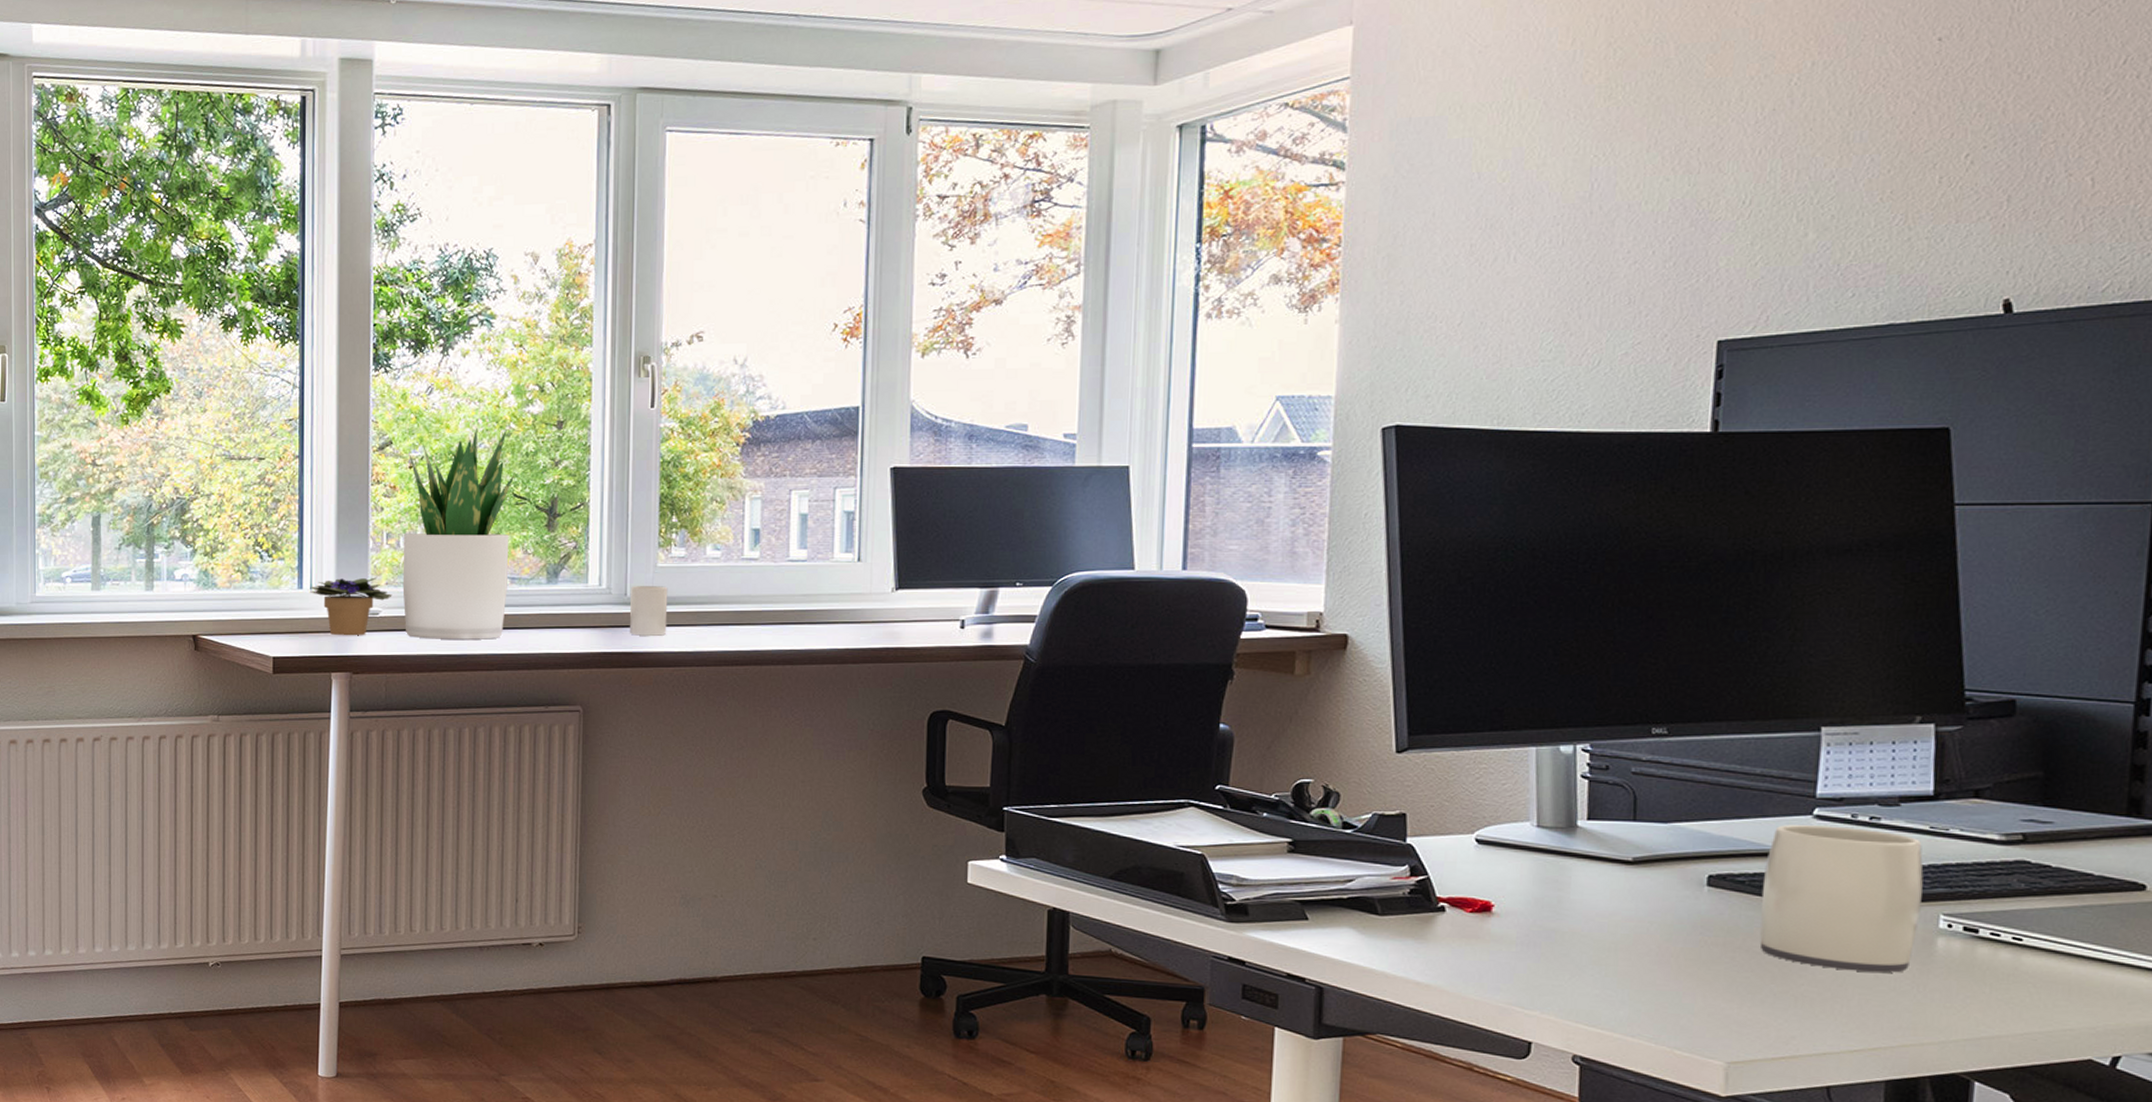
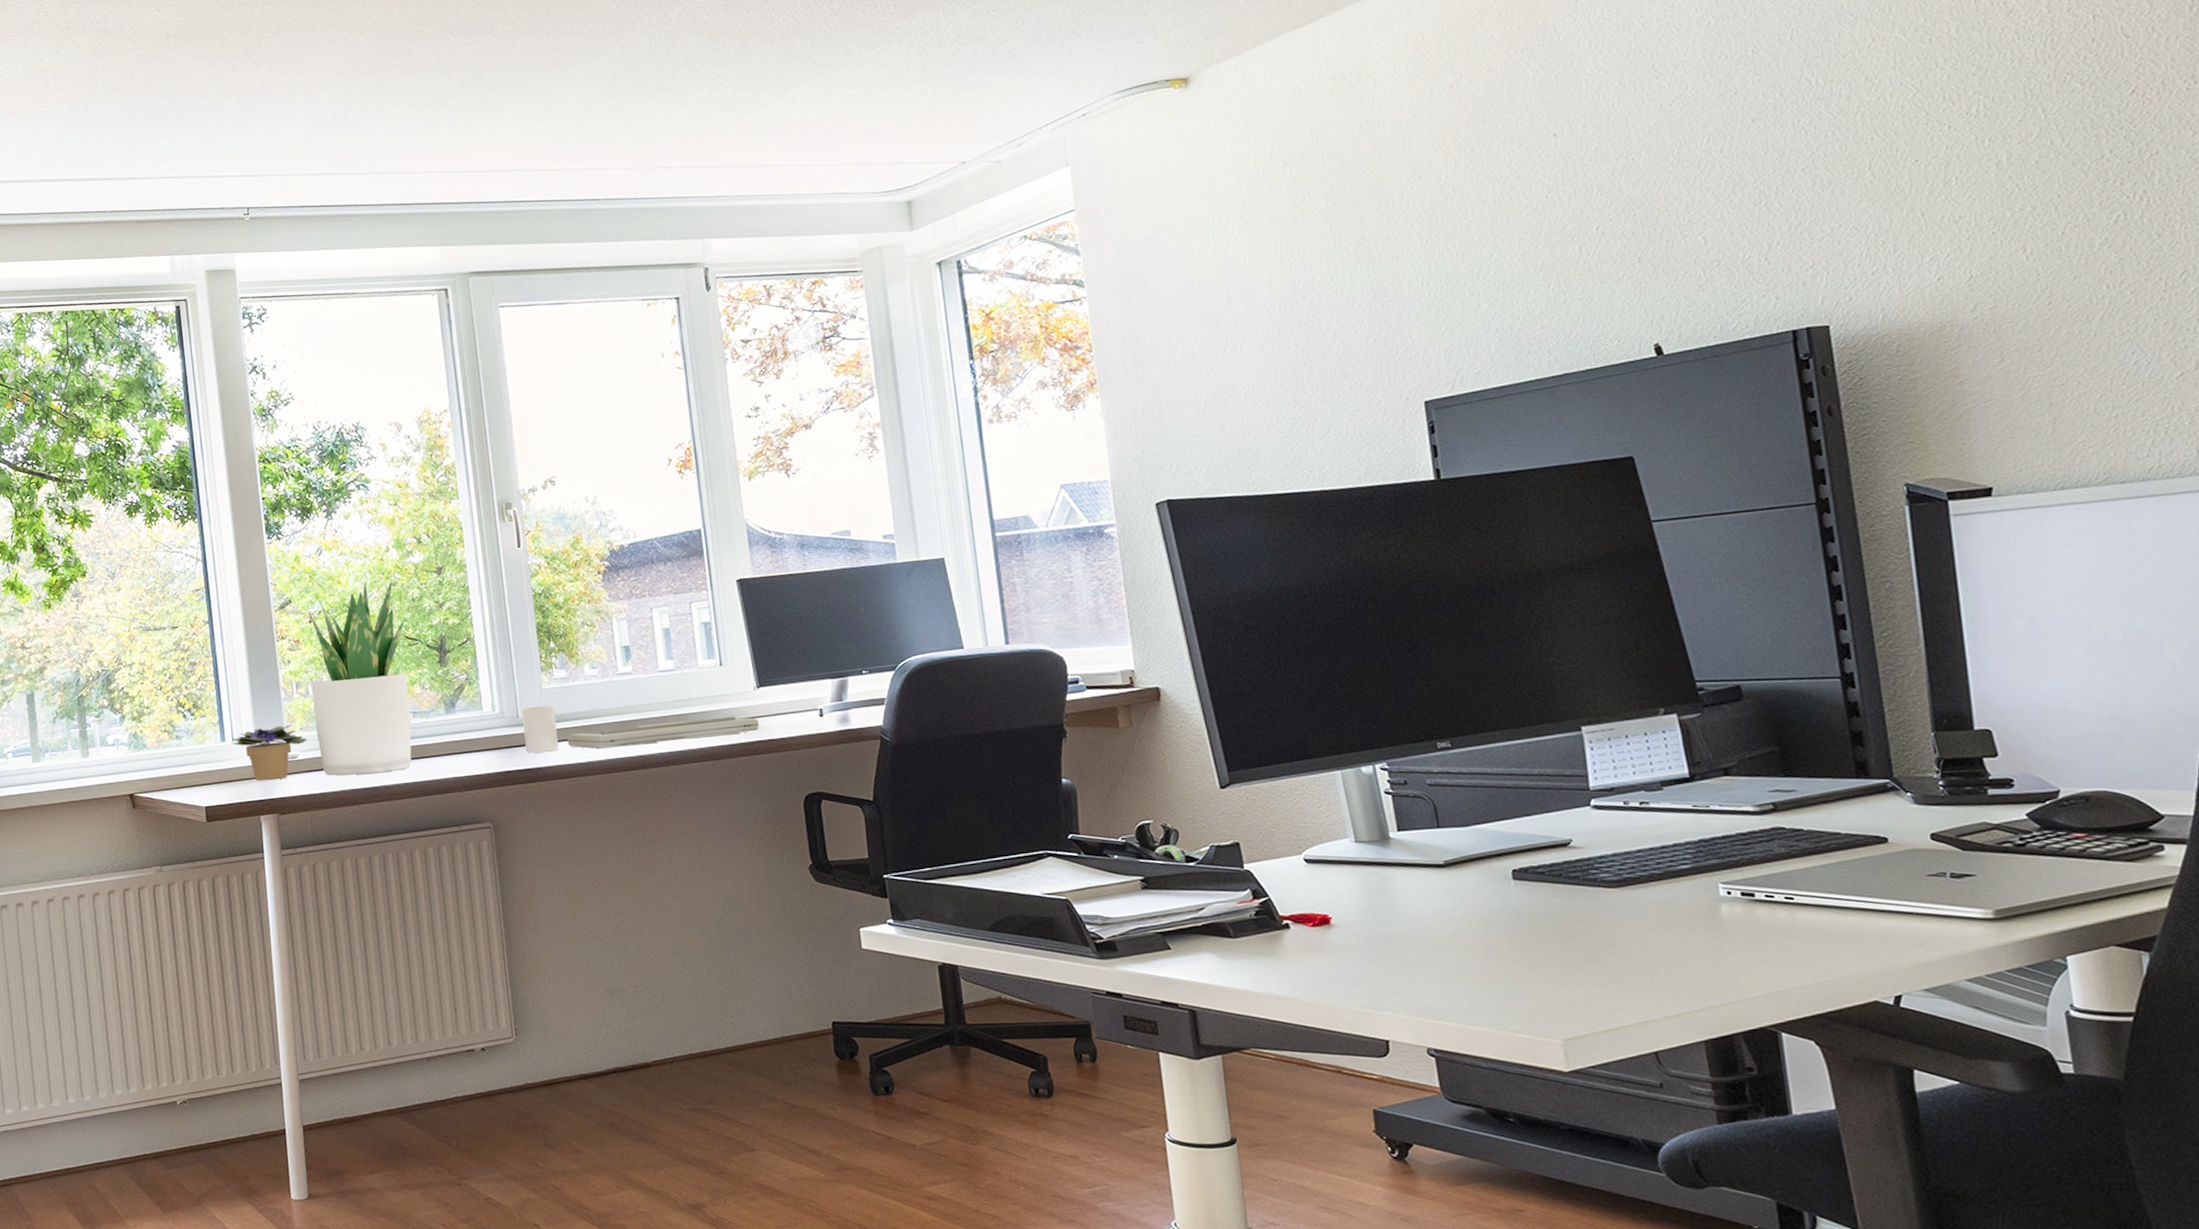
computer keyboard: none [676,617,891,639] -> present [567,716,759,749]
mug: present [1759,825,1924,973] -> none [1559,813,1703,943]

